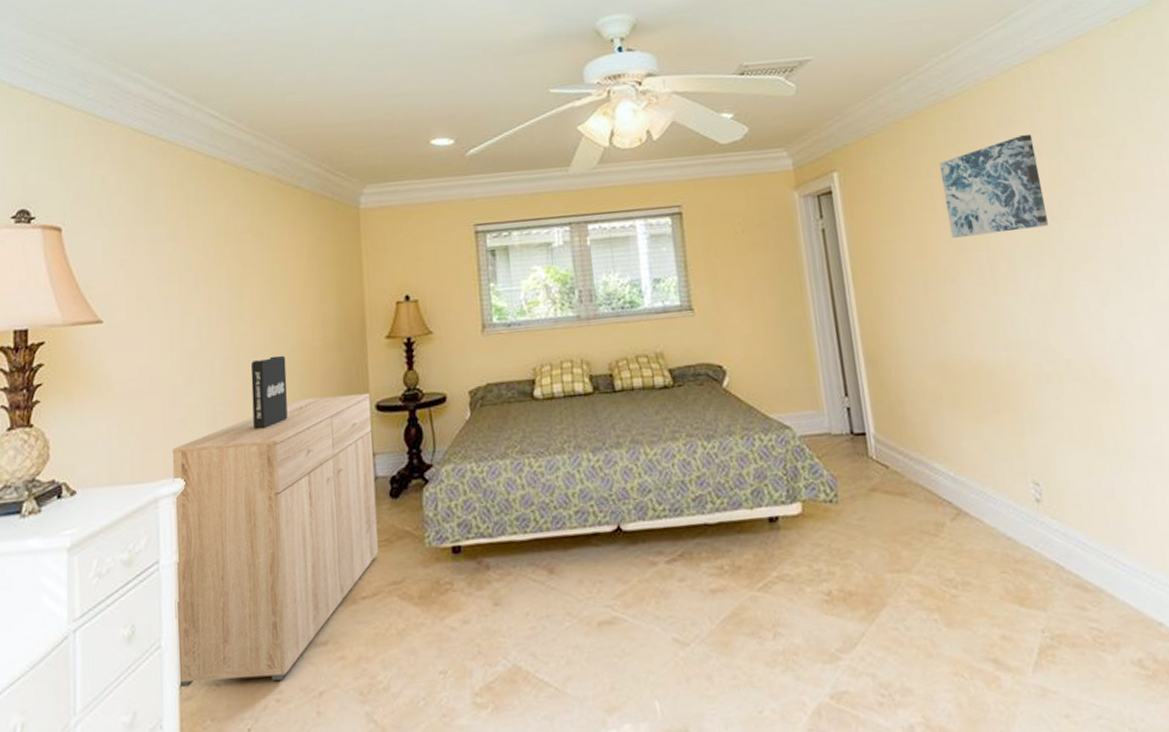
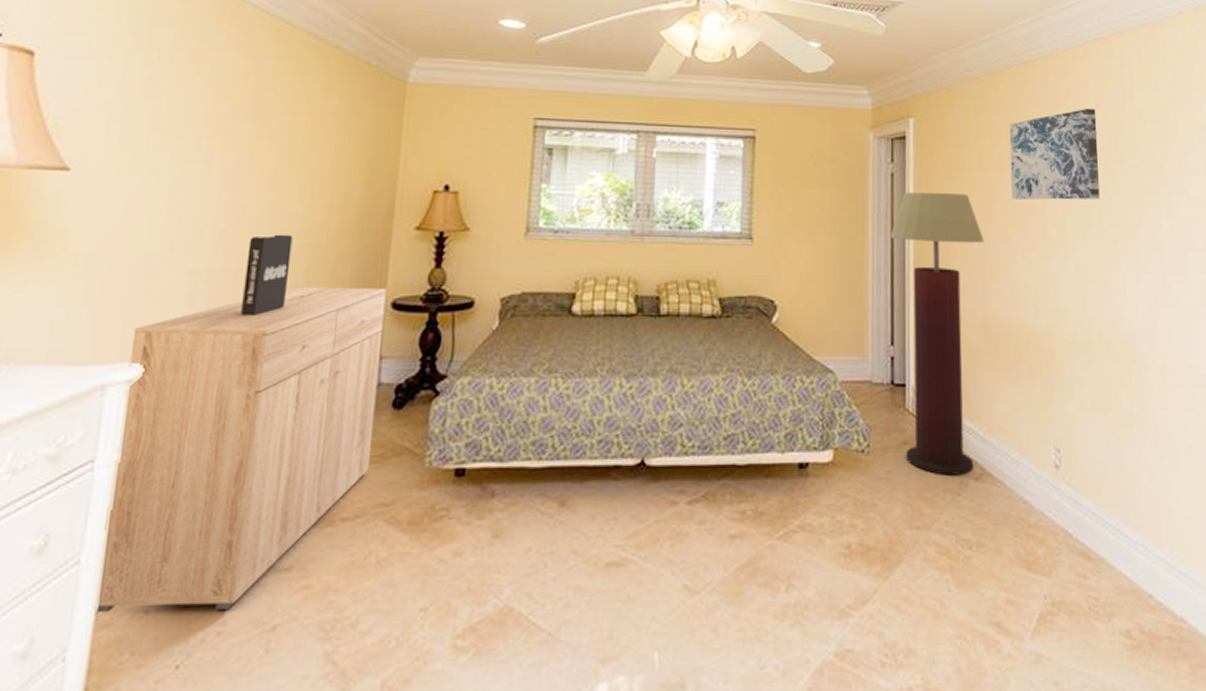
floor lamp: none [829,239,949,518] -> present [890,192,984,475]

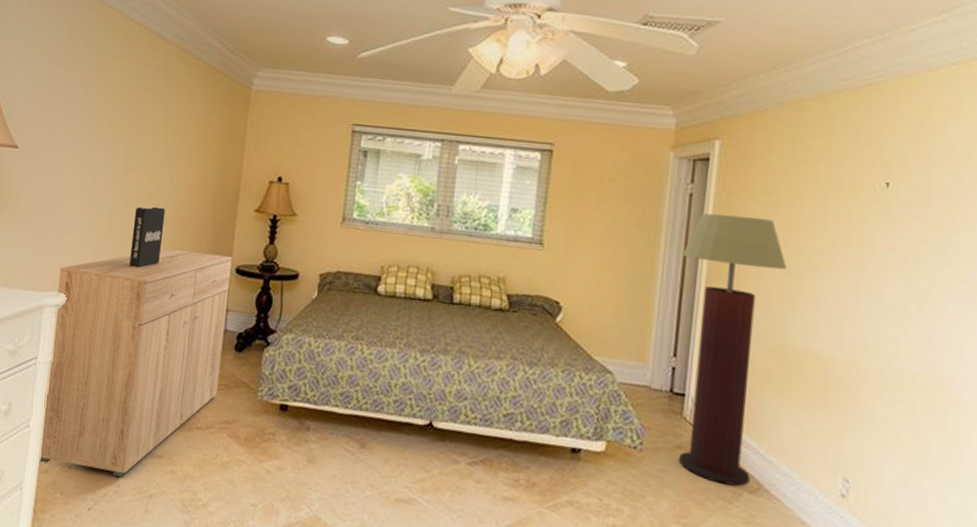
wall art: present [1009,108,1100,200] -> none [824,138,941,237]

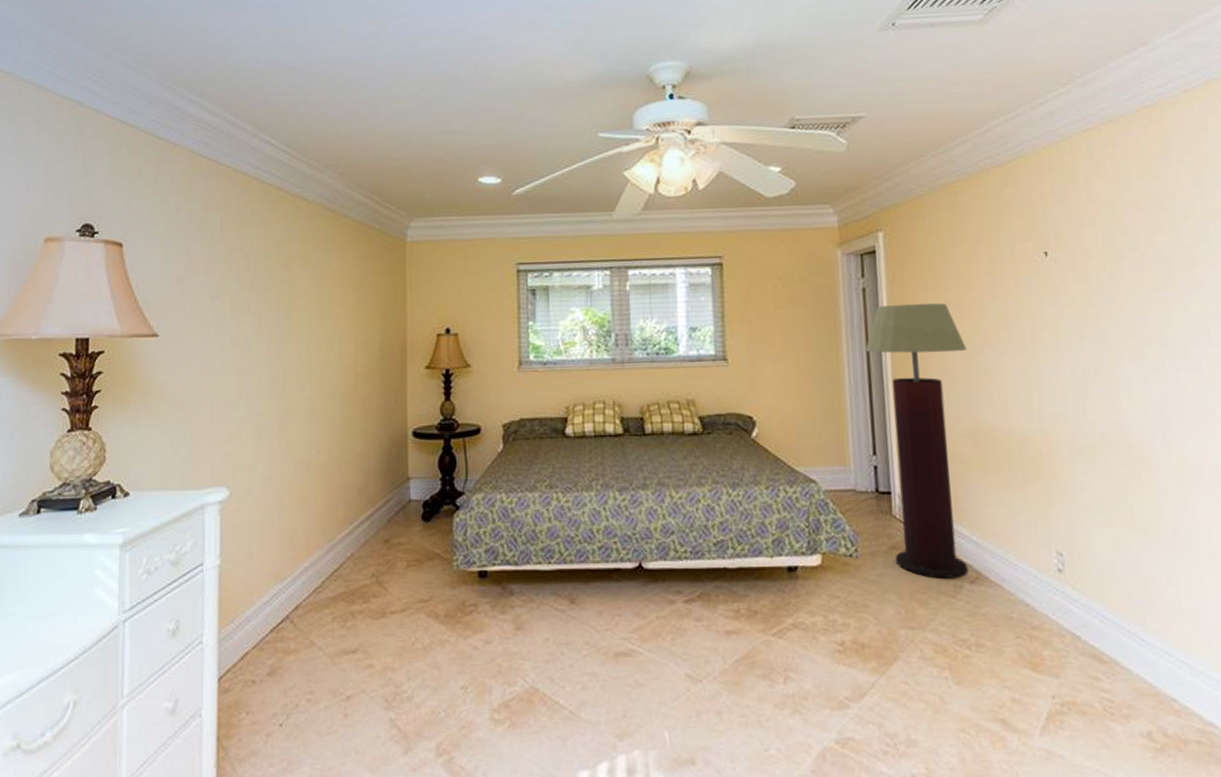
dresser: present [39,248,232,477] -> none [217,419,409,682]
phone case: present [129,206,166,268] -> none [295,378,330,447]

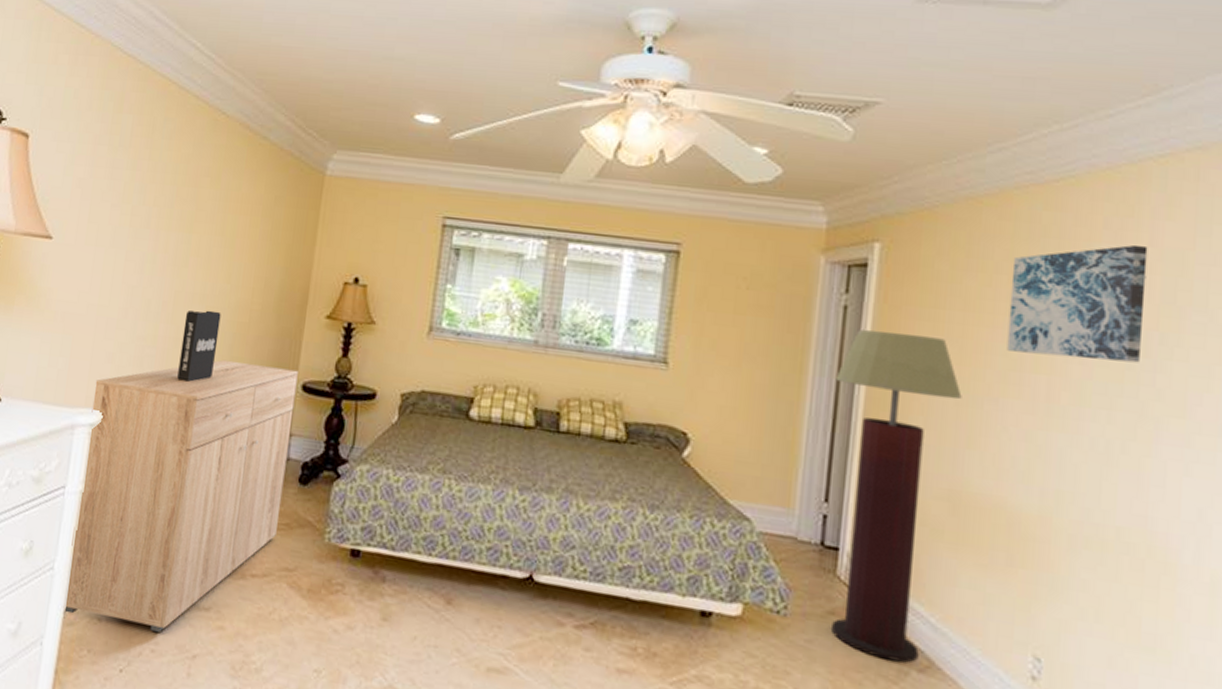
dresser: none [217,419,409,682] -> present [63,359,298,632]
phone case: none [295,378,330,447] -> present [177,310,221,382]
wall art: none [987,204,1096,305] -> present [1006,244,1148,363]

